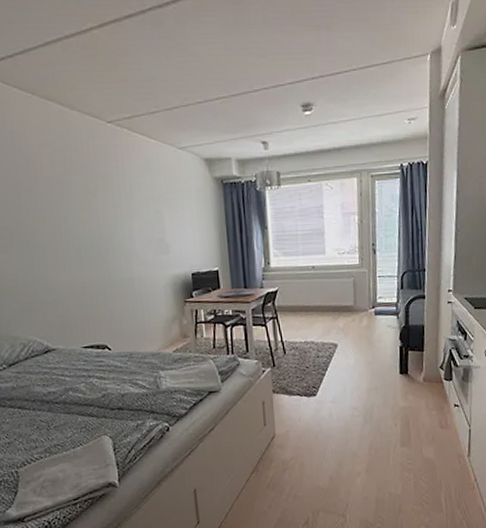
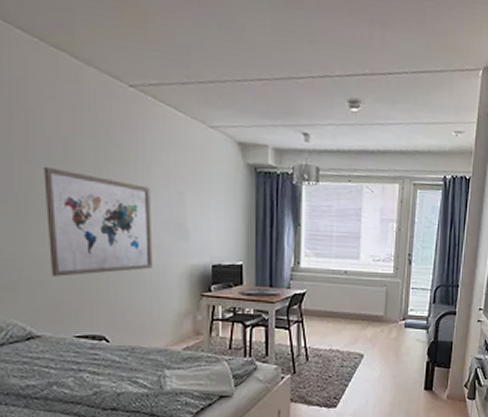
wall art: none [45,202,141,297] -> present [43,166,153,277]

